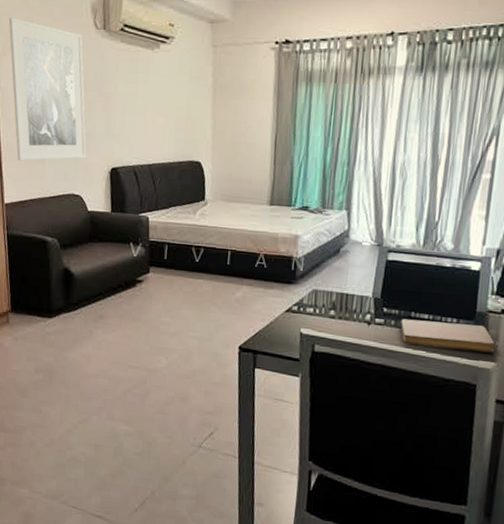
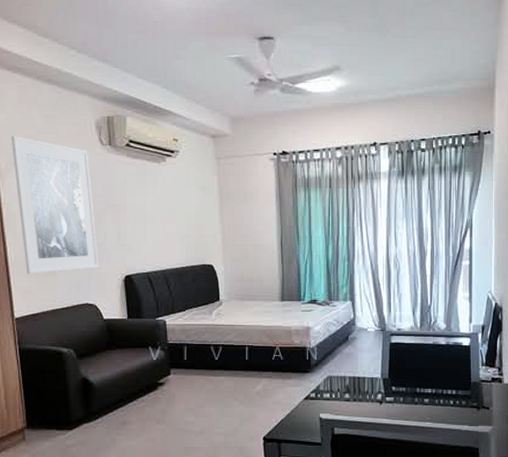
notebook: present [400,318,496,353] -> none [408,394,490,418]

